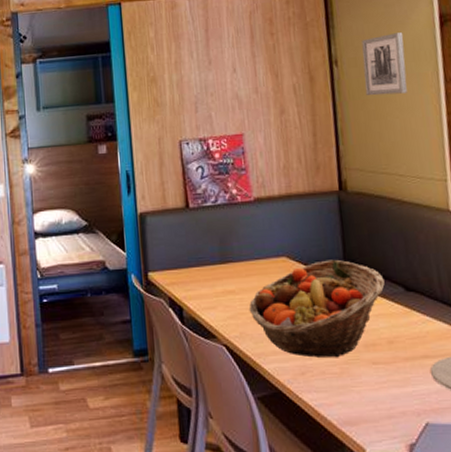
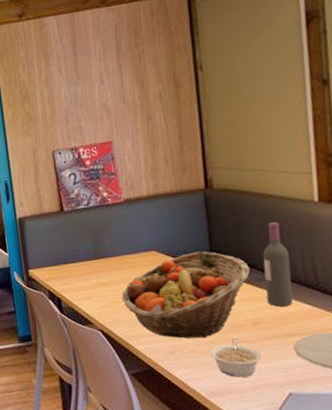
legume: none [342,358,397,404] -> present [209,338,262,378]
wall art: present [361,32,407,96] -> none [226,33,272,97]
wine bottle: none [398,231,429,324] -> present [263,222,293,307]

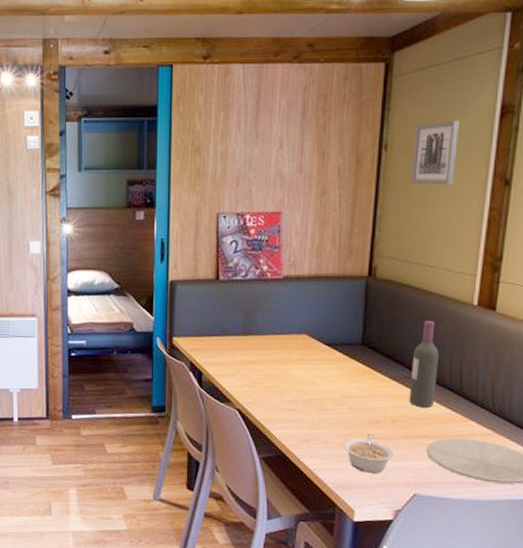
fruit basket: present [121,251,250,339] -> none [264,341,398,430]
wall art: none [226,33,272,97] -> present [410,121,460,185]

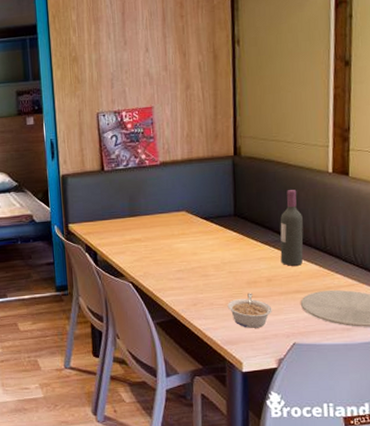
wall art: present [410,121,460,185] -> none [262,14,301,72]

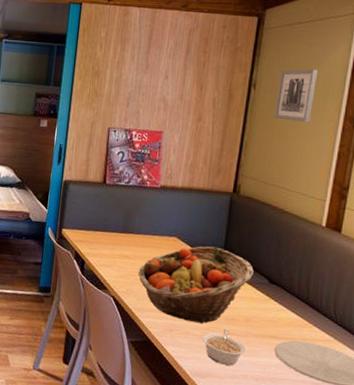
fruit basket: none [152,213,268,293] -> present [137,246,254,324]
wall art: none [262,14,301,72] -> present [274,69,319,122]
wine bottle: present [280,190,304,266] -> none [262,236,290,312]

